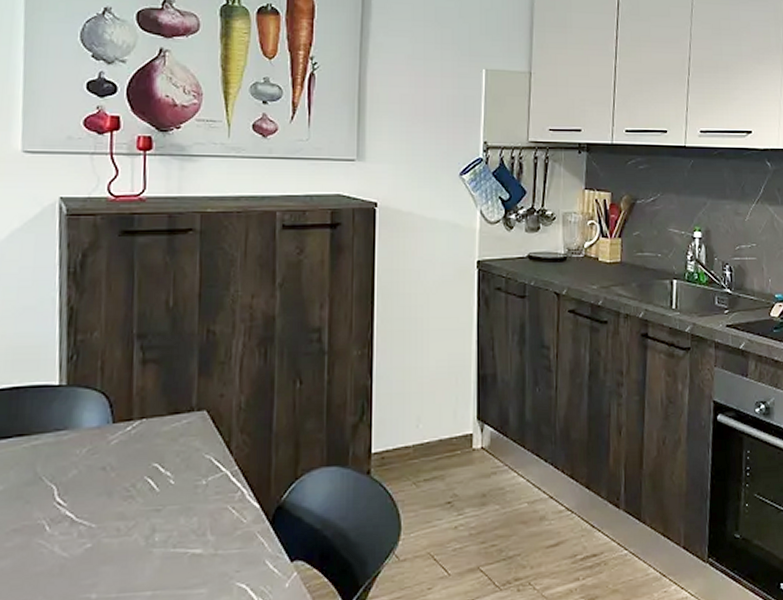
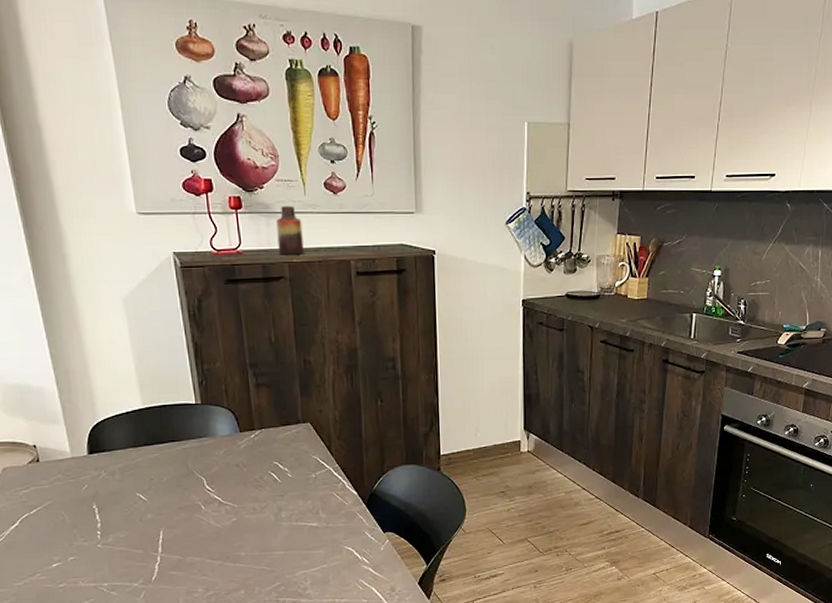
vase: none [190,147,222,204] -> present [276,205,304,255]

